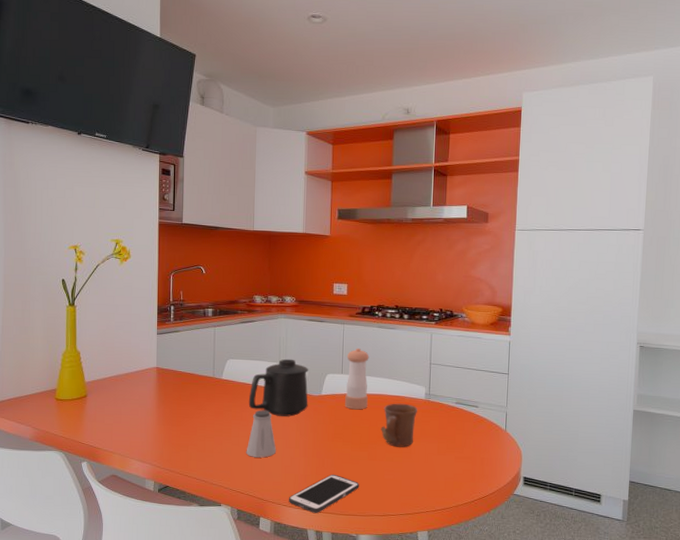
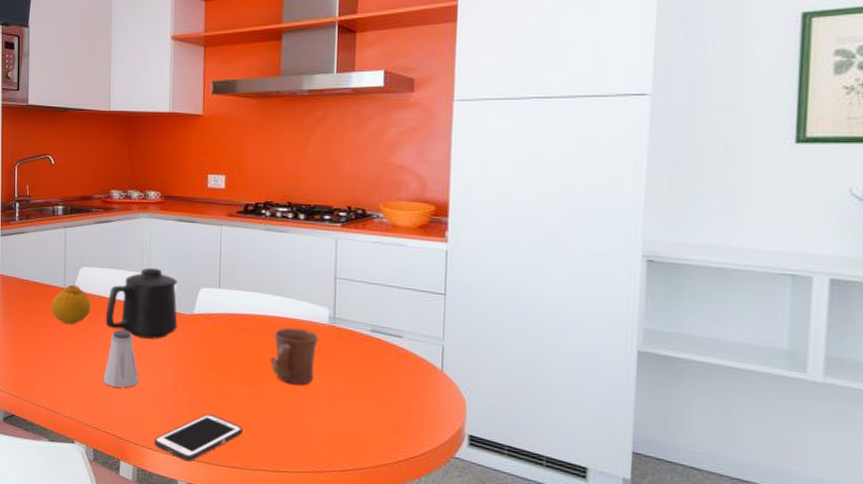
fruit: none [201,374,237,408] -> present [51,284,91,325]
pepper shaker: present [345,347,369,410] -> none [223,255,254,335]

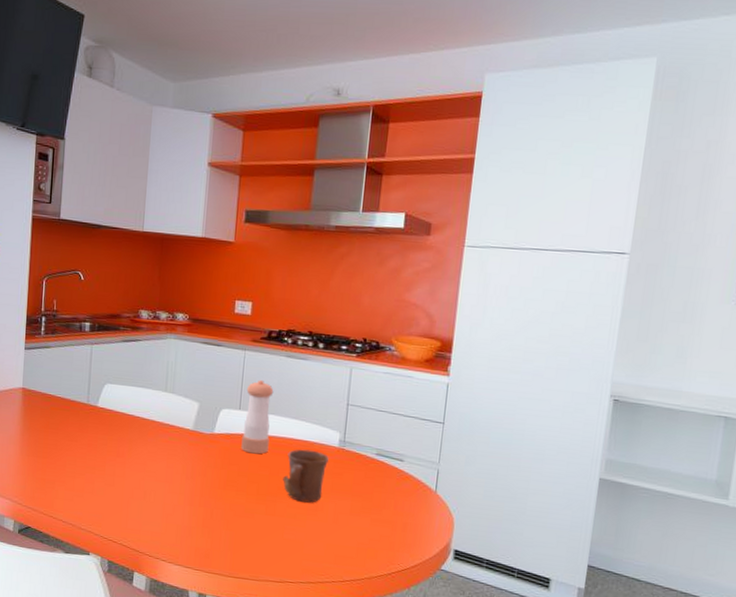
fruit: present [51,284,91,325] -> none [73,400,114,440]
saltshaker: present [103,329,140,388] -> none [121,446,158,503]
mug: present [105,267,178,339] -> none [127,387,200,457]
cell phone: present [154,413,243,461] -> none [168,528,253,573]
pepper shaker: none [223,255,254,335] -> present [241,379,274,454]

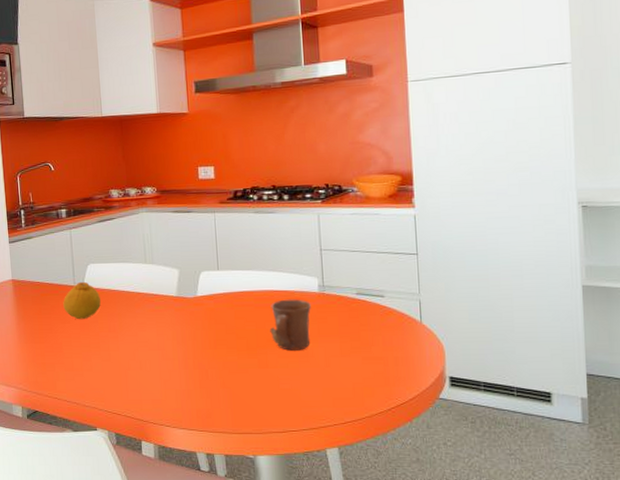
fruit: none [73,400,114,440] -> present [63,281,102,320]
pepper shaker: present [241,379,274,454] -> none [221,238,252,311]

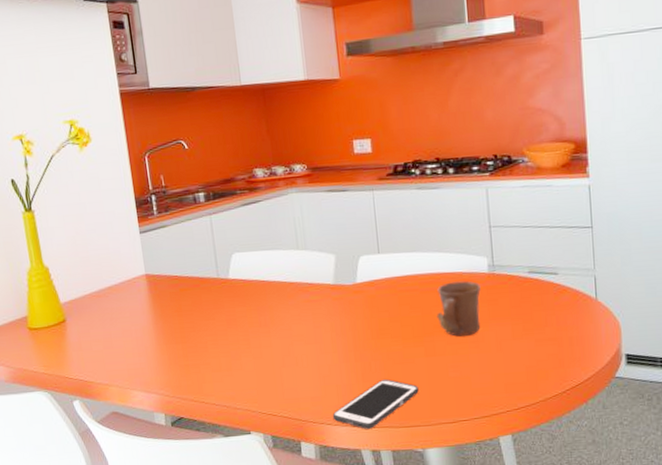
fruit: present [63,281,102,320] -> none [206,272,250,316]
cell phone: none [171,386,251,433] -> present [332,379,419,429]

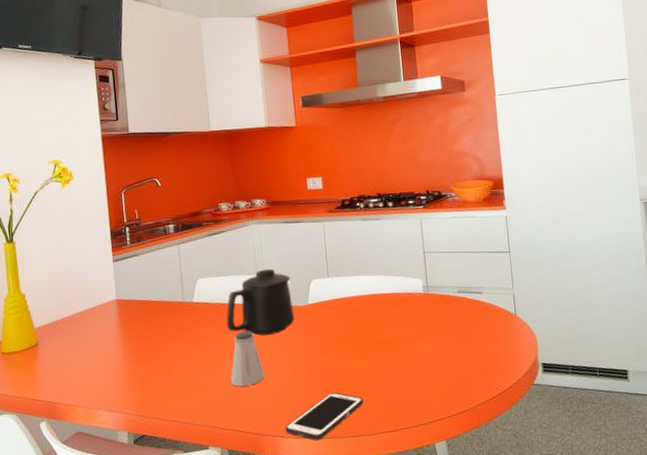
mug: none [265,243,342,316] -> present [226,268,295,336]
saltshaker: none [271,310,310,370] -> present [230,330,265,387]
mug: present [437,281,481,337] -> none [379,300,417,351]

